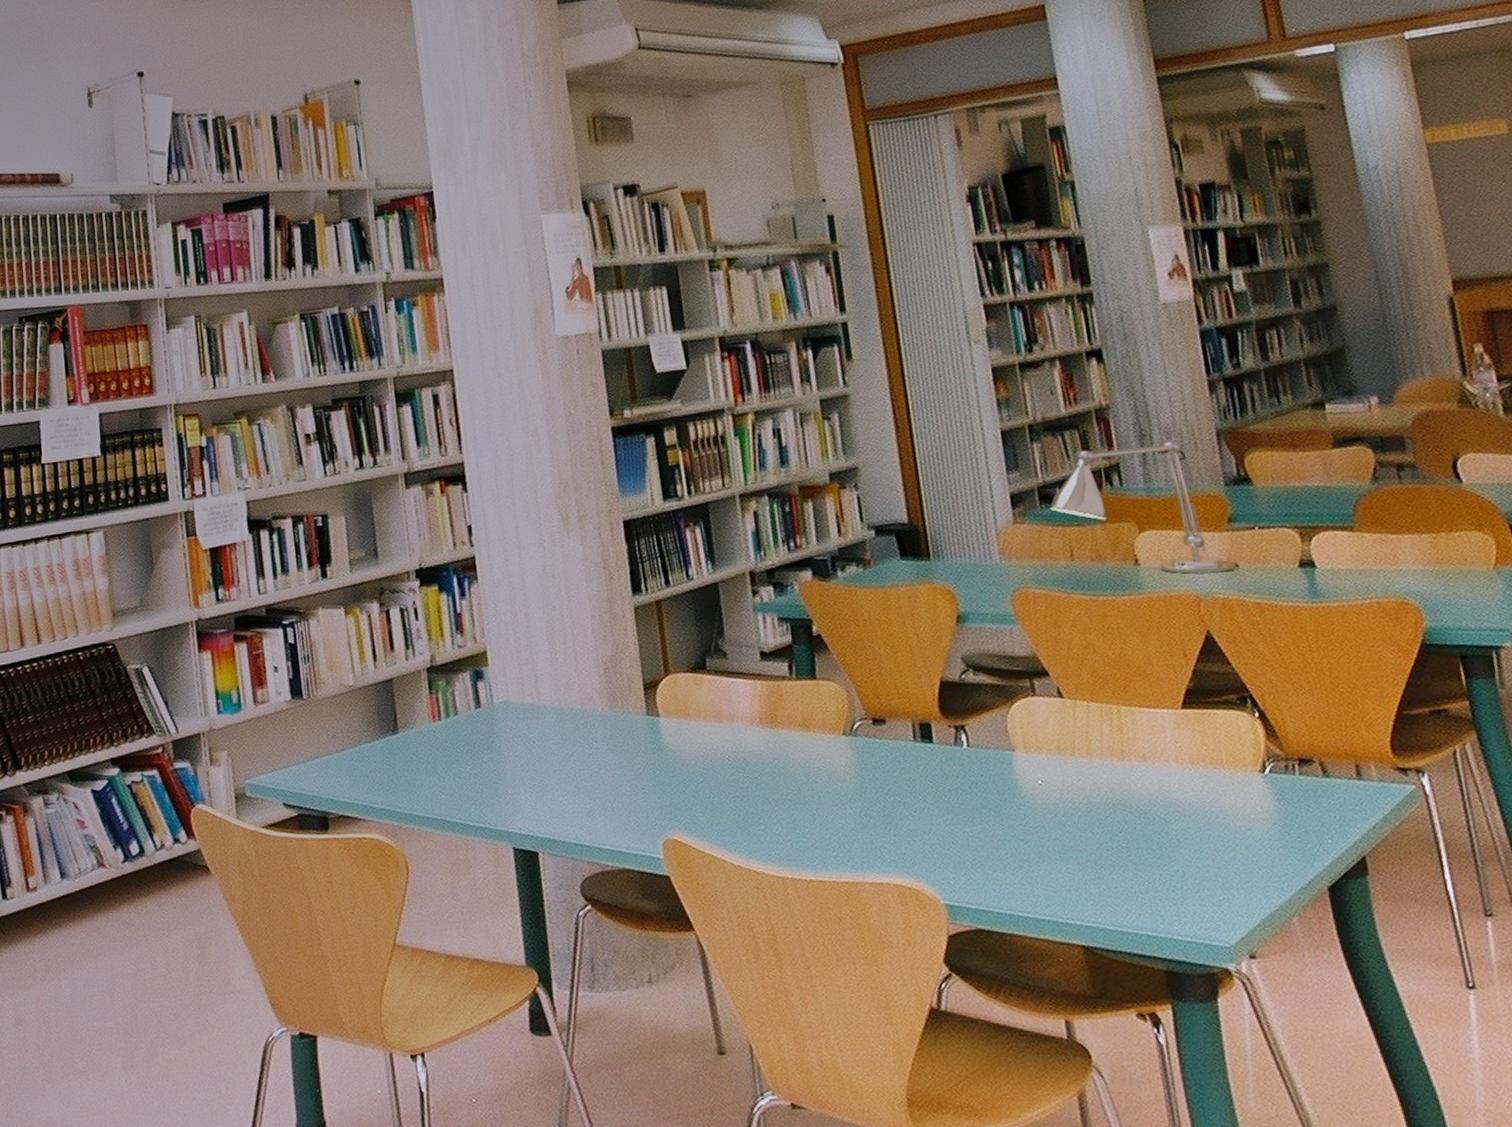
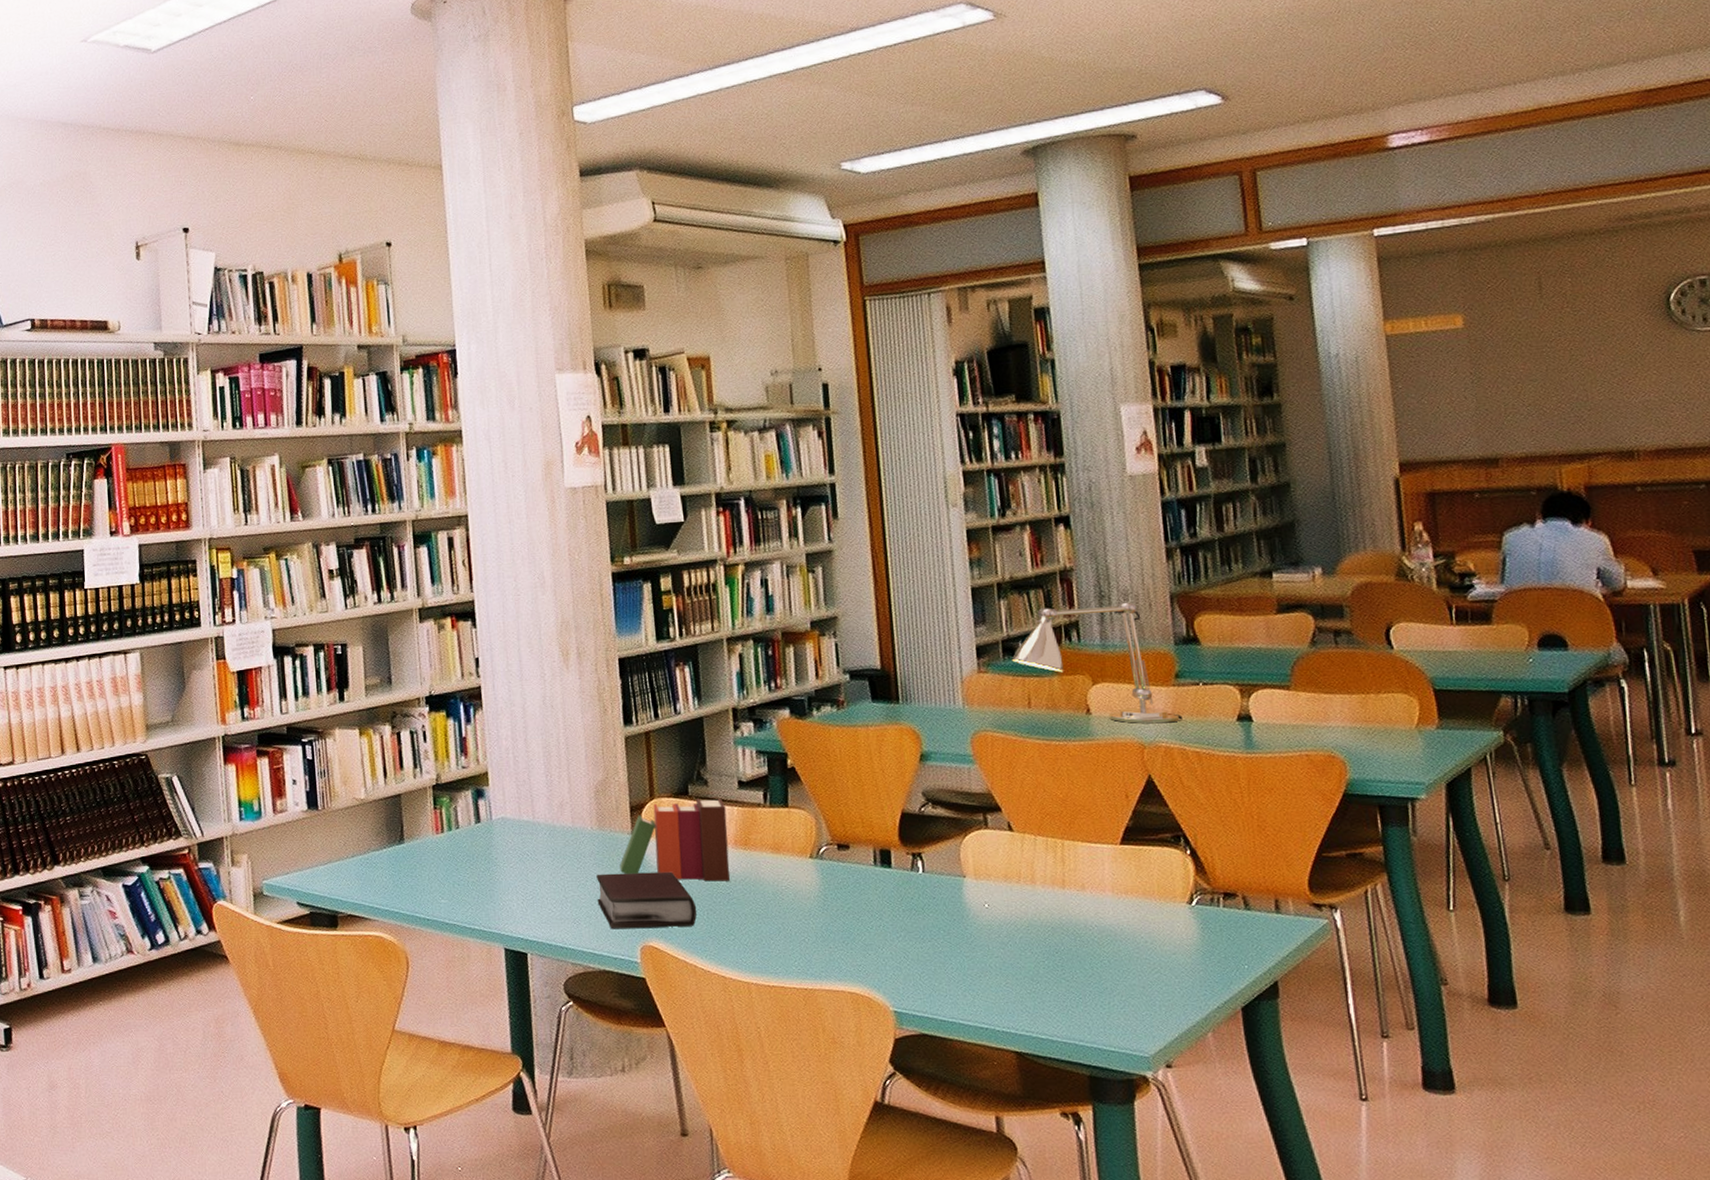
bible: none [610,755,723,821] -> present [596,871,697,928]
books: none [635,671,757,765] -> present [620,798,730,882]

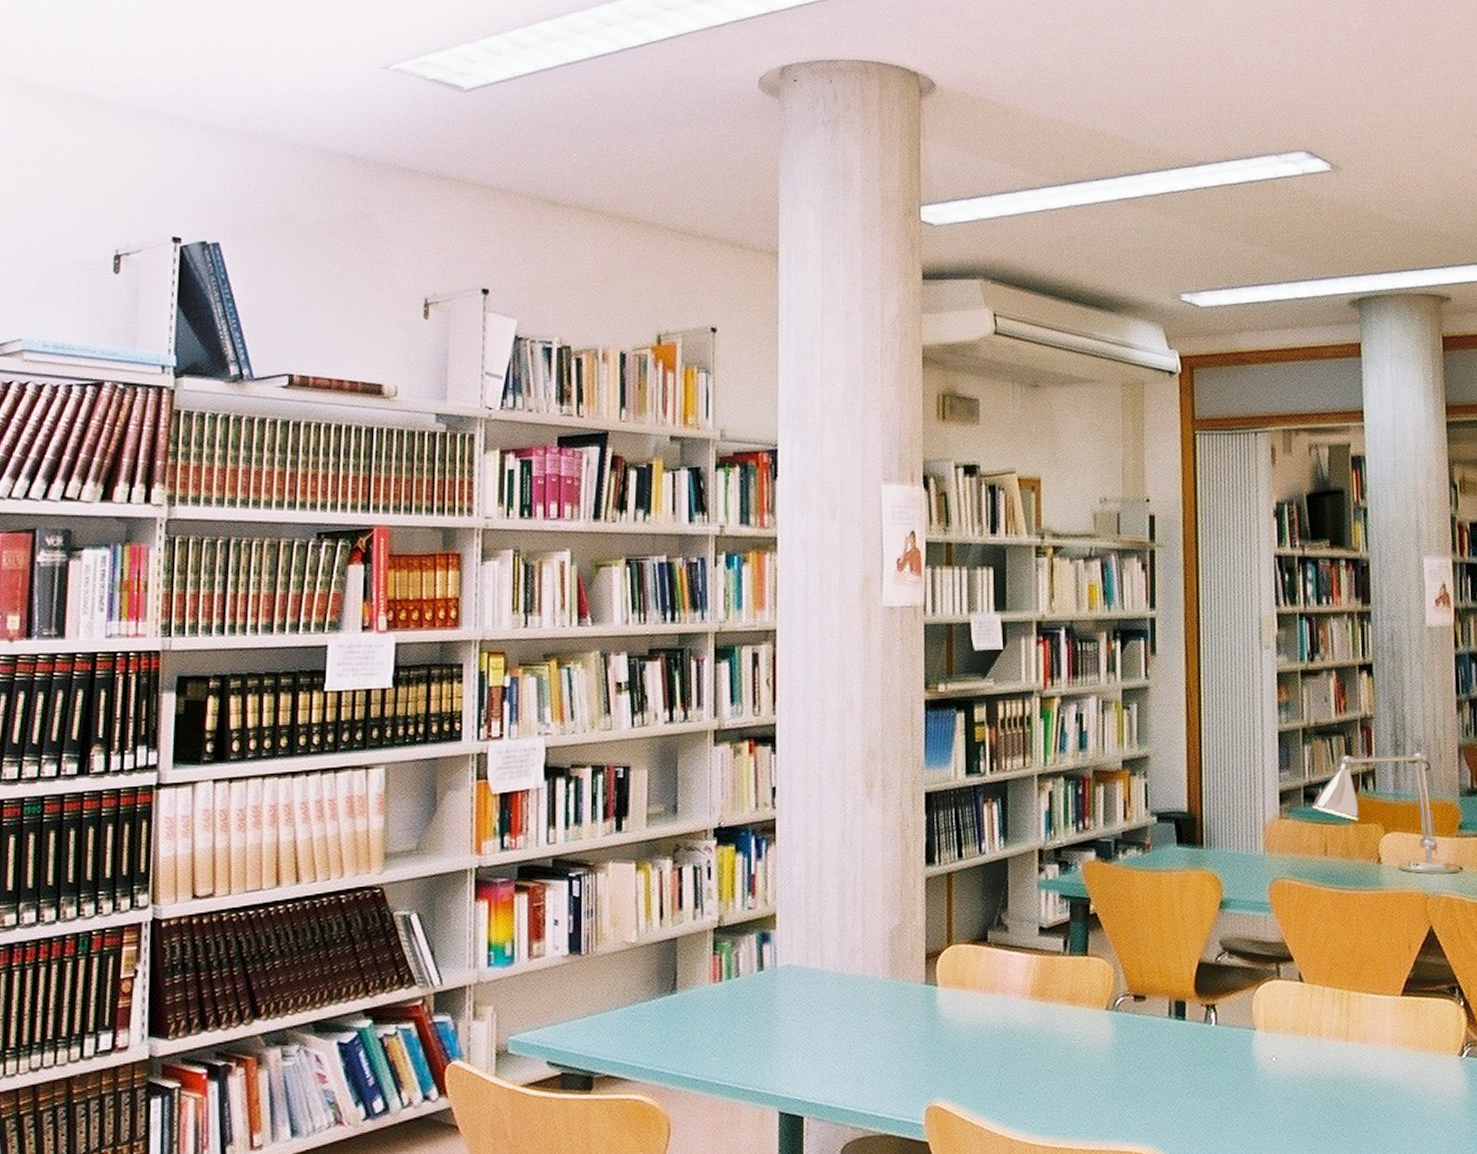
bible: present [596,871,697,928] -> none [884,1024,988,1088]
books: present [620,798,730,882] -> none [910,945,1025,1036]

